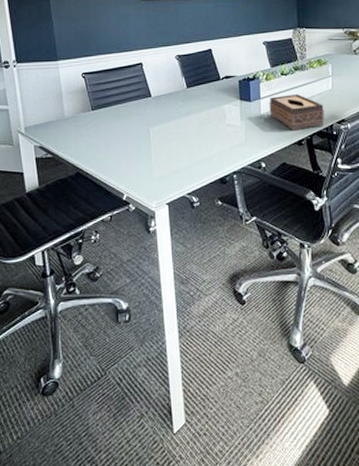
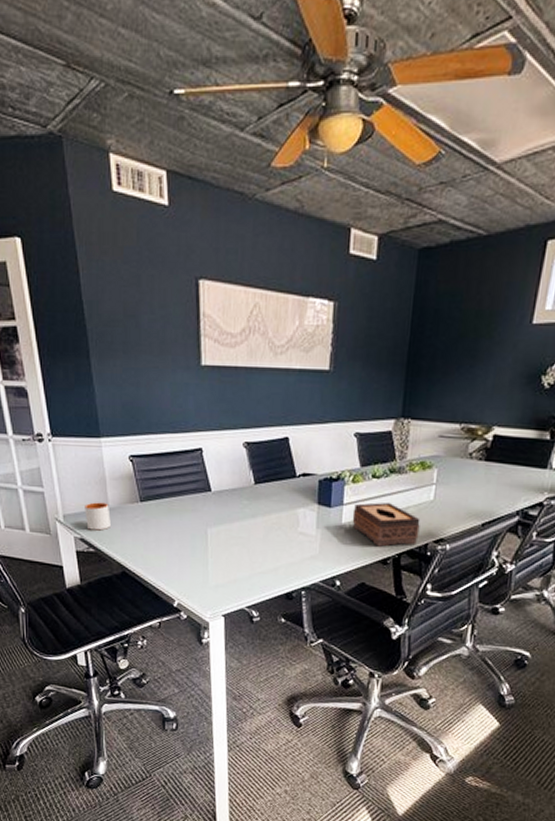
mug: none [44,114,66,138] -> present [85,502,111,531]

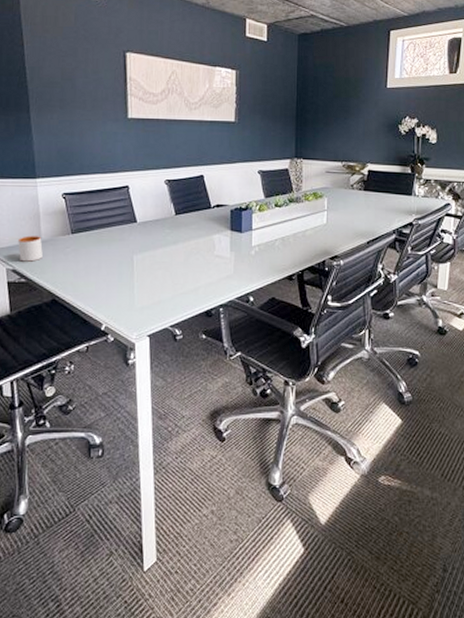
tissue box: present [352,502,421,547] -> none [260,227,317,265]

